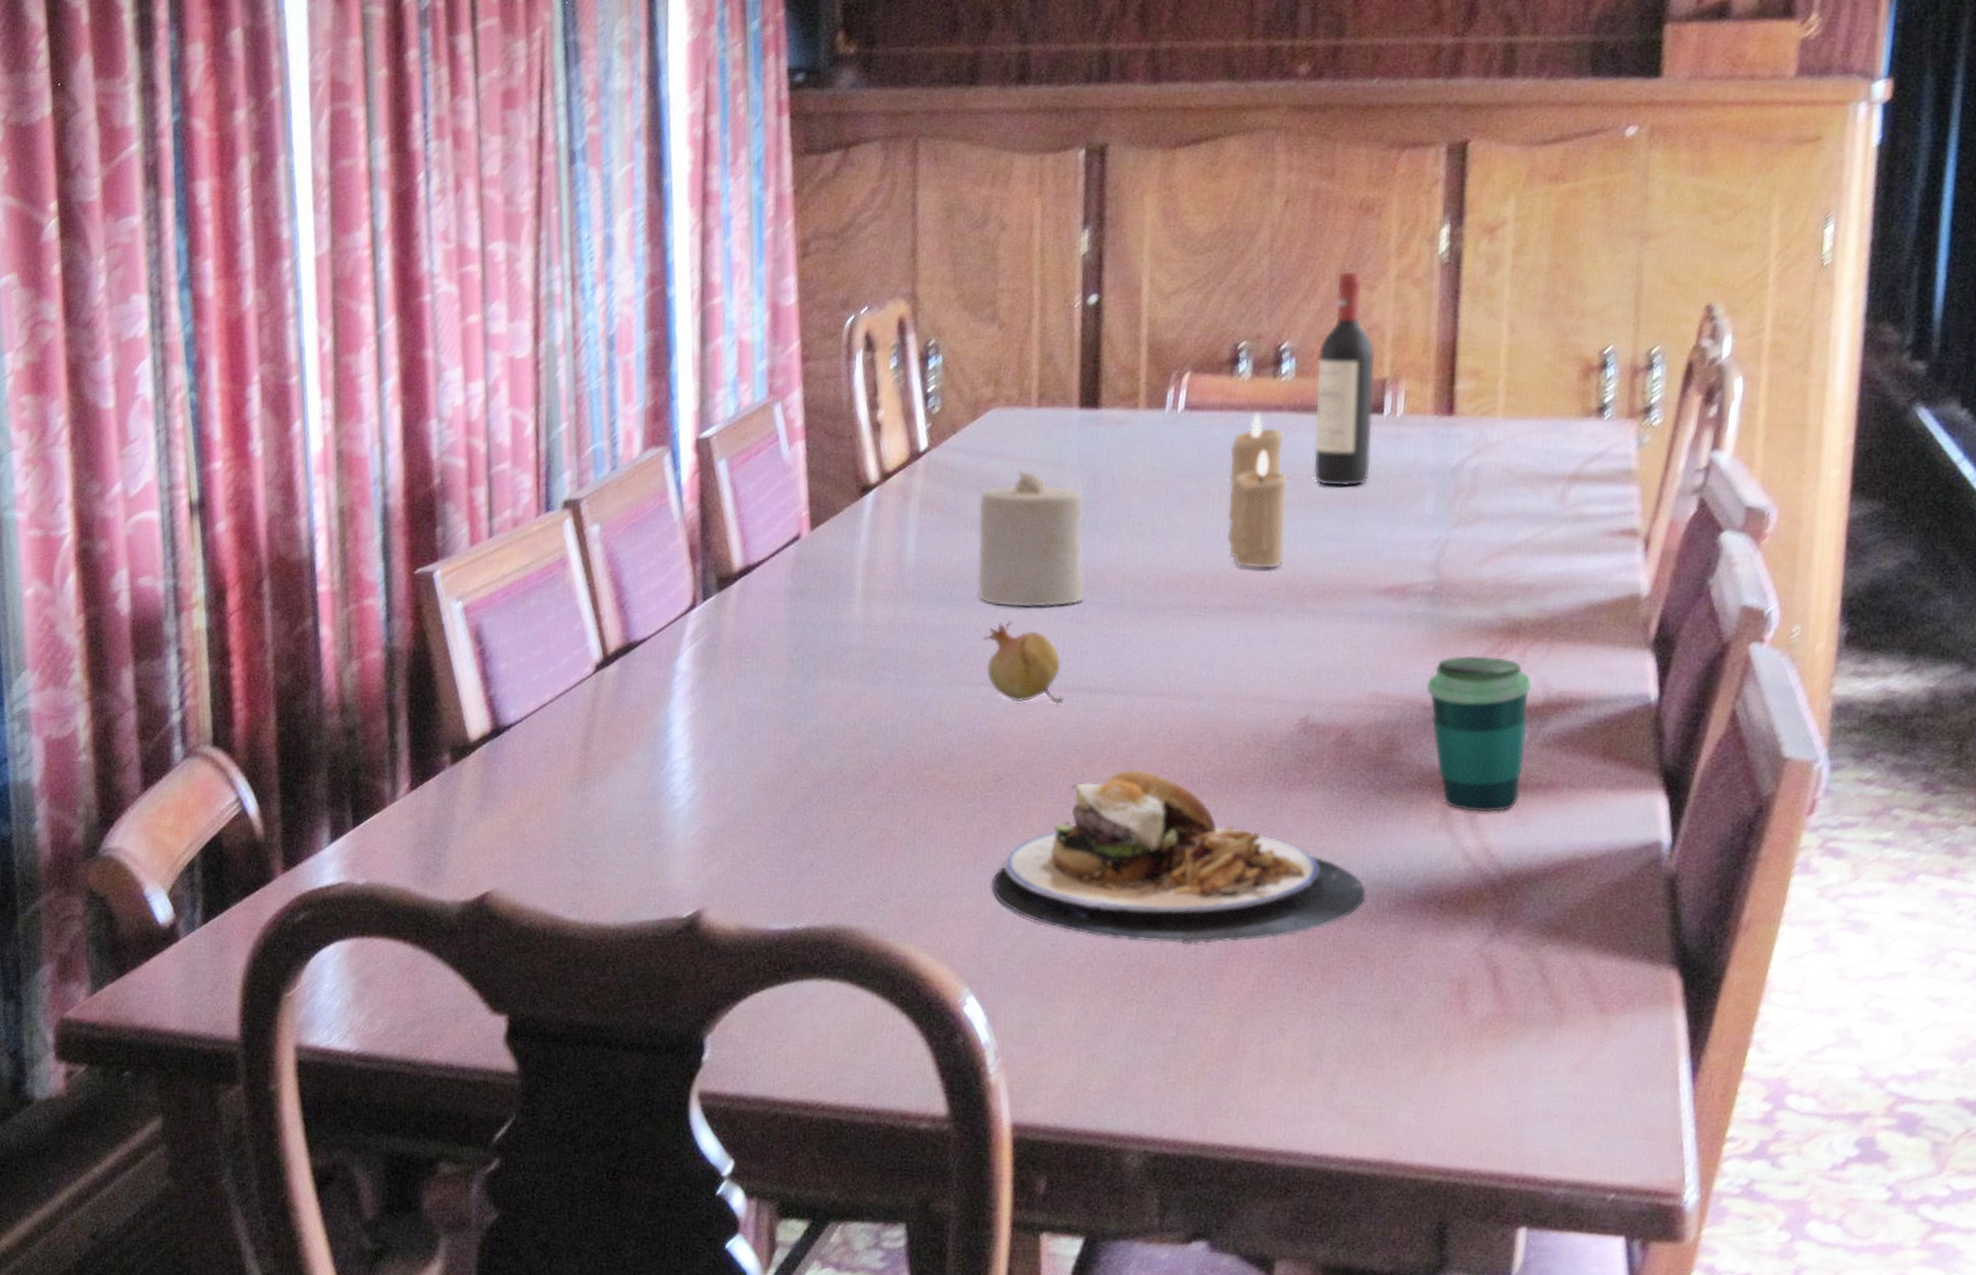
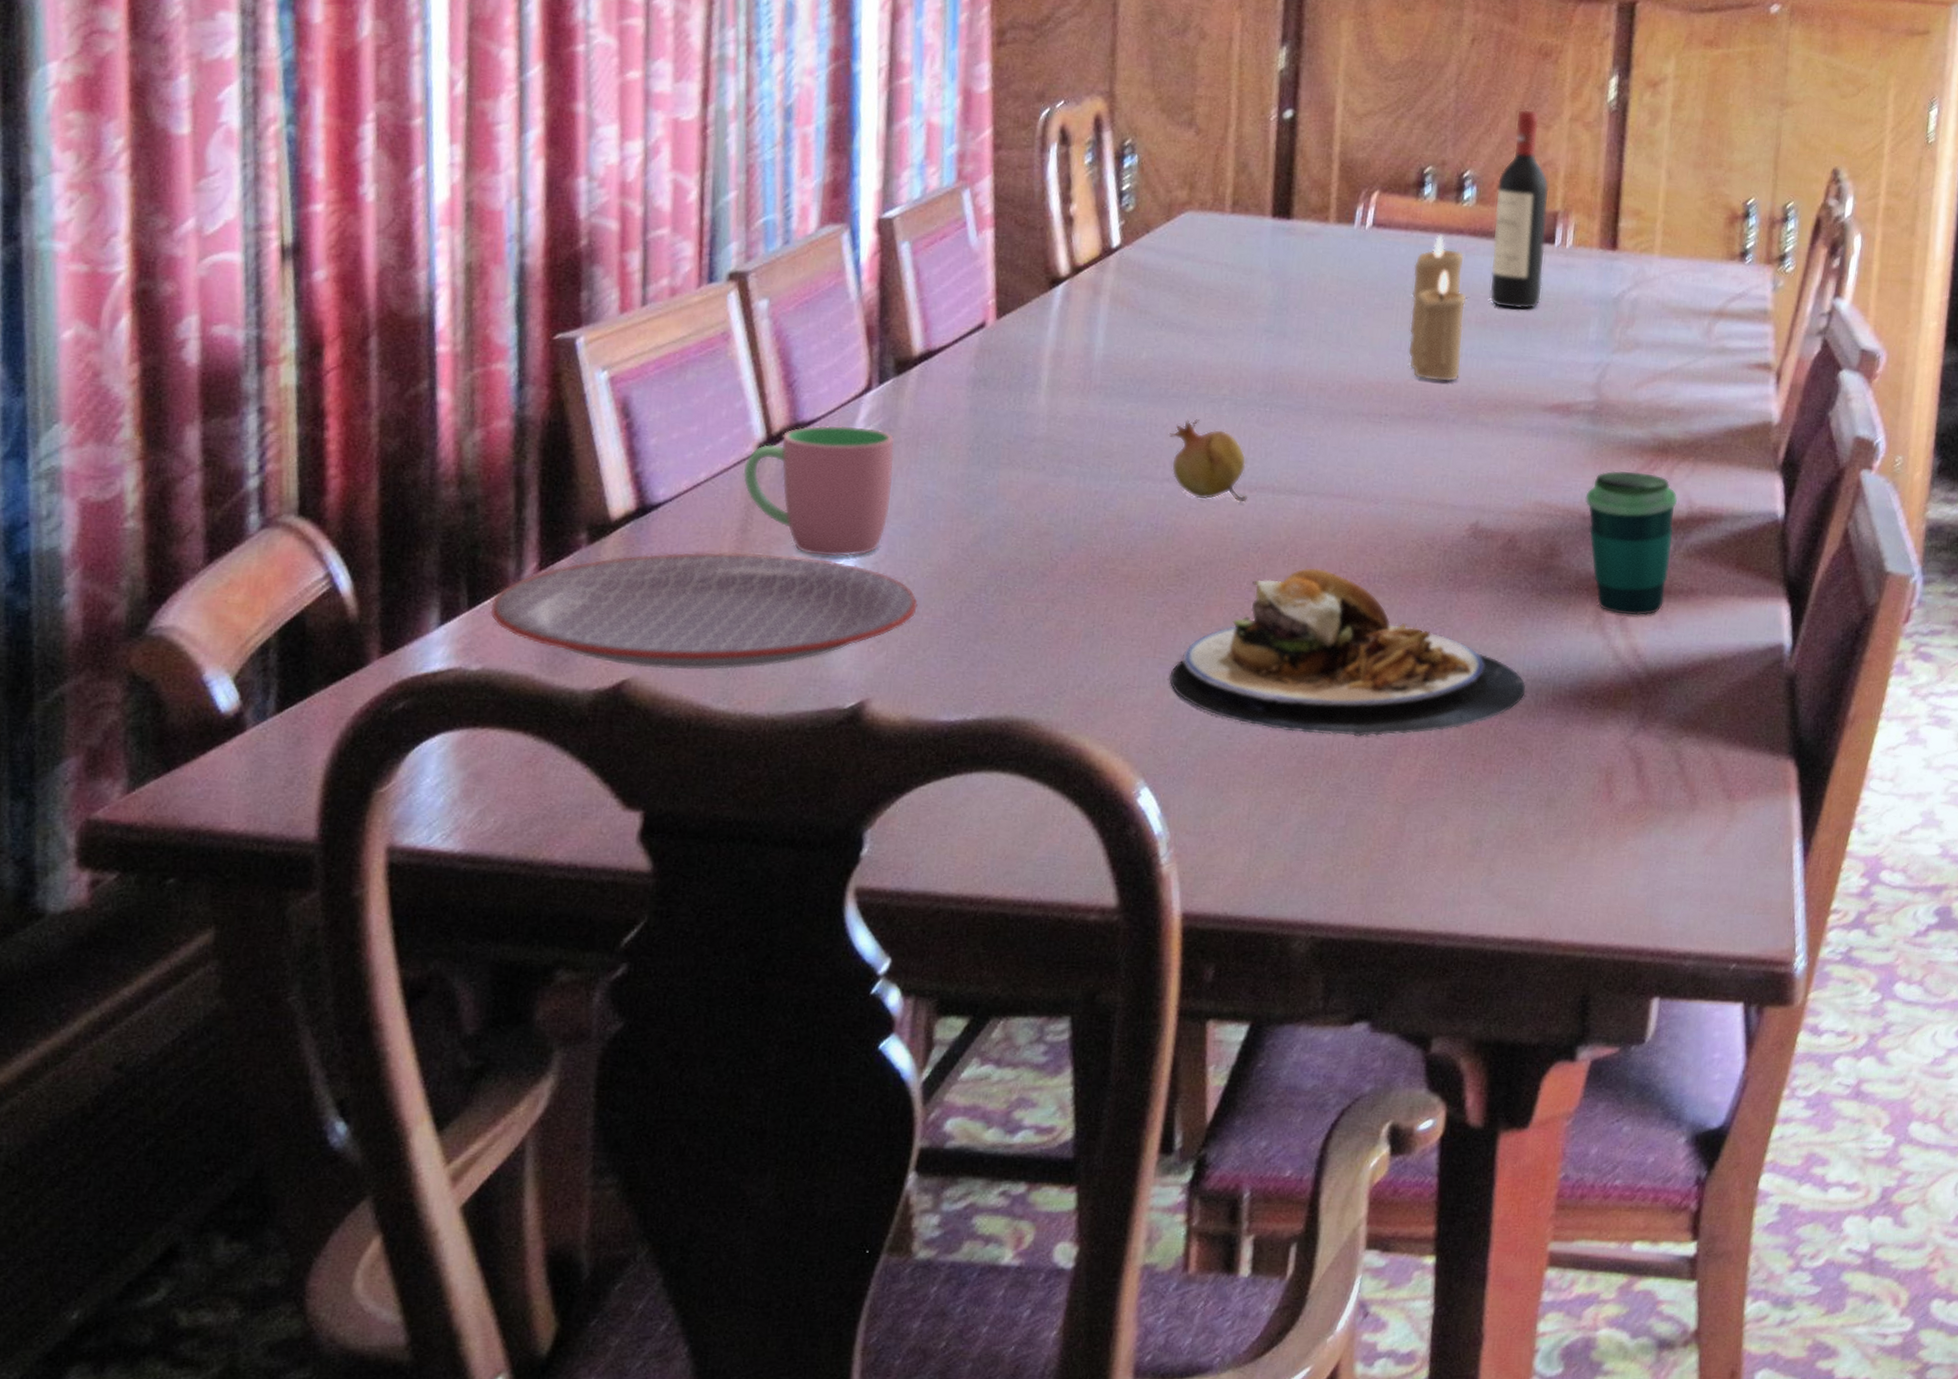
plate: none [371,769,747,882] -> present [490,552,918,670]
cup: none [583,643,720,771] -> present [743,425,895,557]
candle: present [977,470,1085,608] -> none [1165,273,1274,408]

